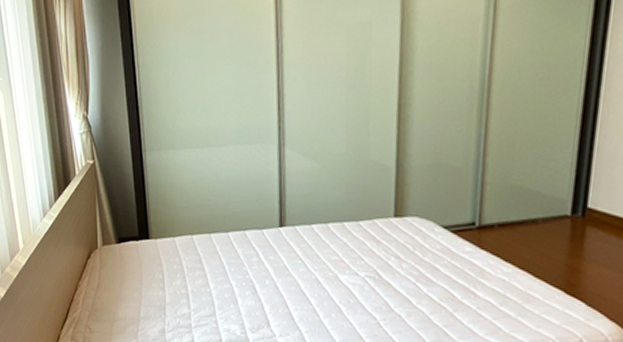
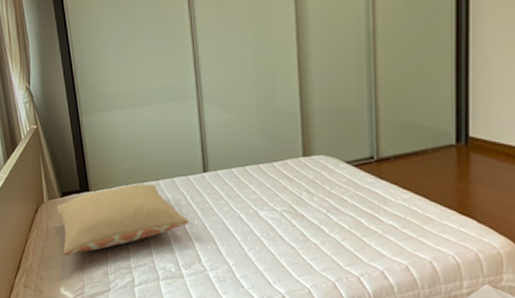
pillow: none [111,234,260,308] -> present [56,184,189,255]

